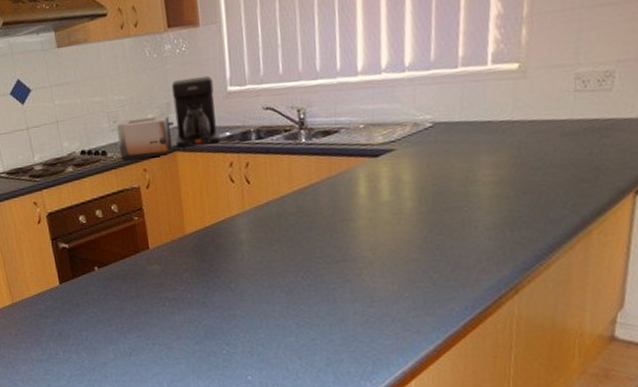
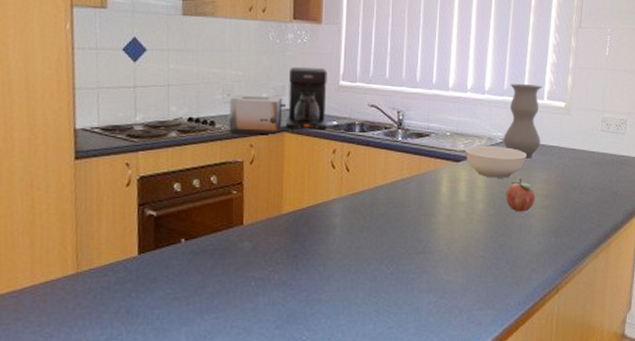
bowl: none [384,131,467,171] -> present [465,145,526,178]
vase: none [433,47,486,141] -> present [503,83,542,159]
fruit: none [441,166,482,206] -> present [506,178,535,212]

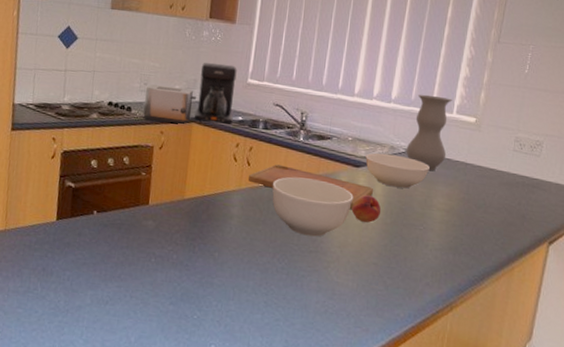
cutting board: none [348,167,475,204] -> present [247,164,373,209]
bowl: none [374,178,456,237] -> present [272,176,354,237]
fruit: none [455,188,484,216] -> present [351,194,382,223]
fruit: present [506,178,535,212] -> none [404,190,436,225]

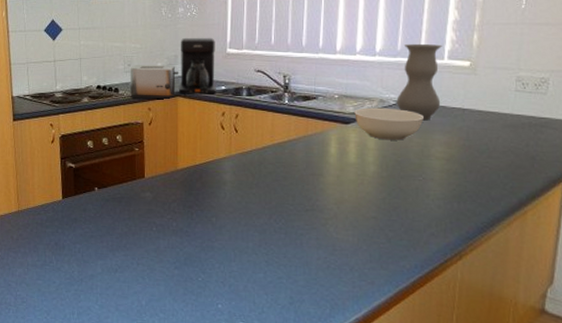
cutting board: present [247,164,373,209] -> none [237,129,365,165]
bowl: present [272,176,354,237] -> none [261,139,346,196]
fruit: present [351,194,382,223] -> none [344,150,376,177]

